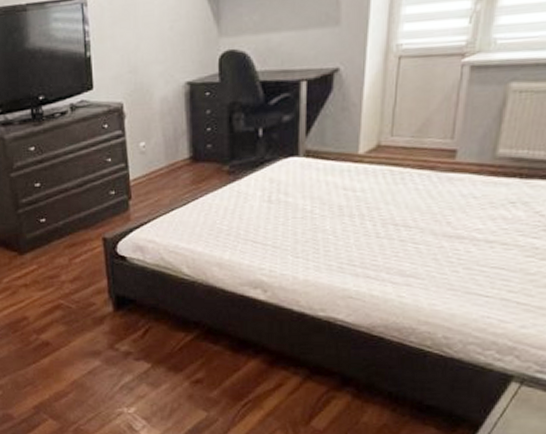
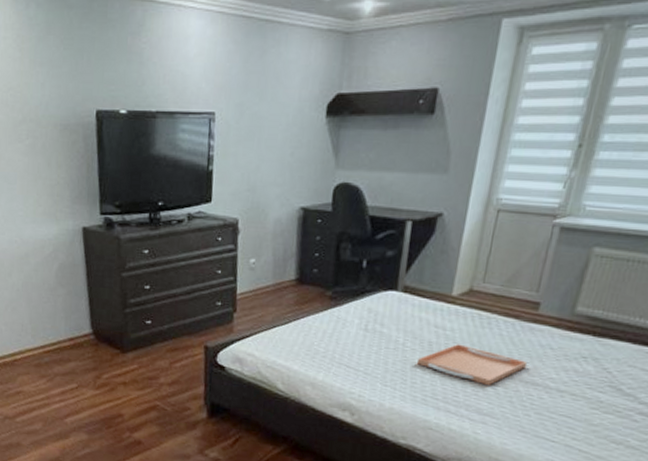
serving tray: none [327,204,450,246] -> present [416,344,528,386]

